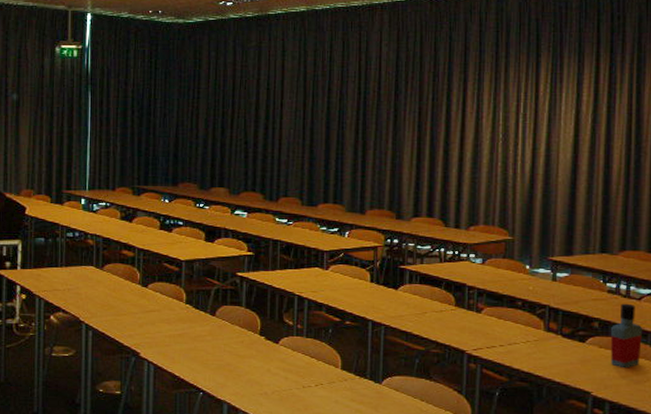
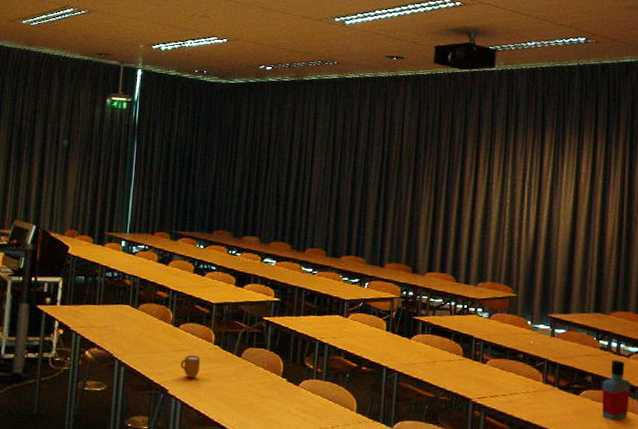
mug: none [151,315,173,340] -> present [180,354,201,378]

